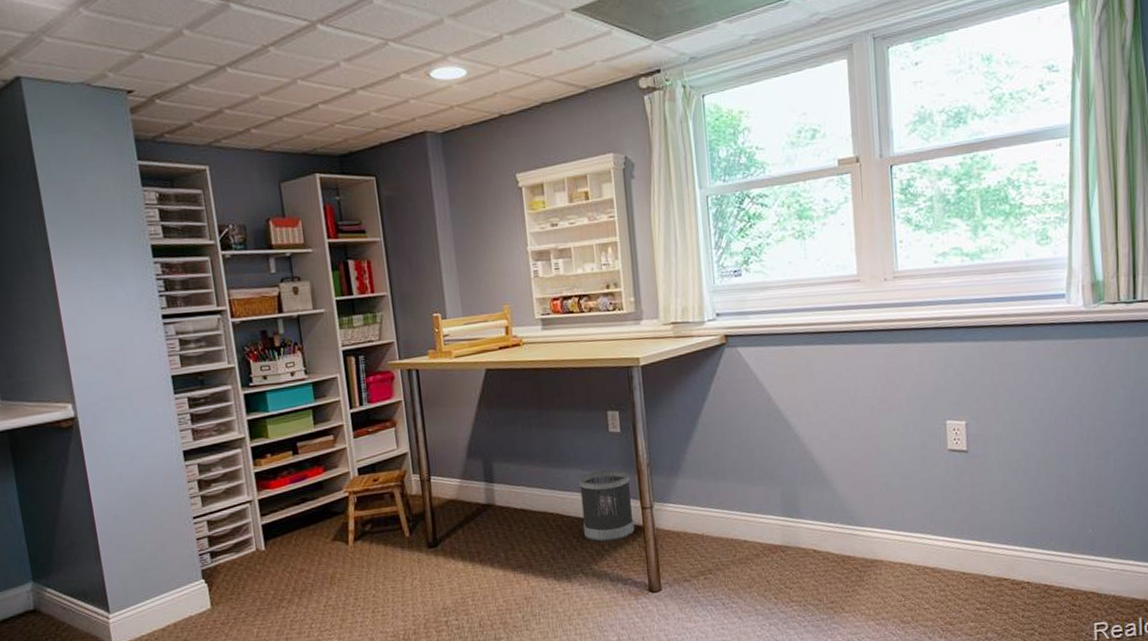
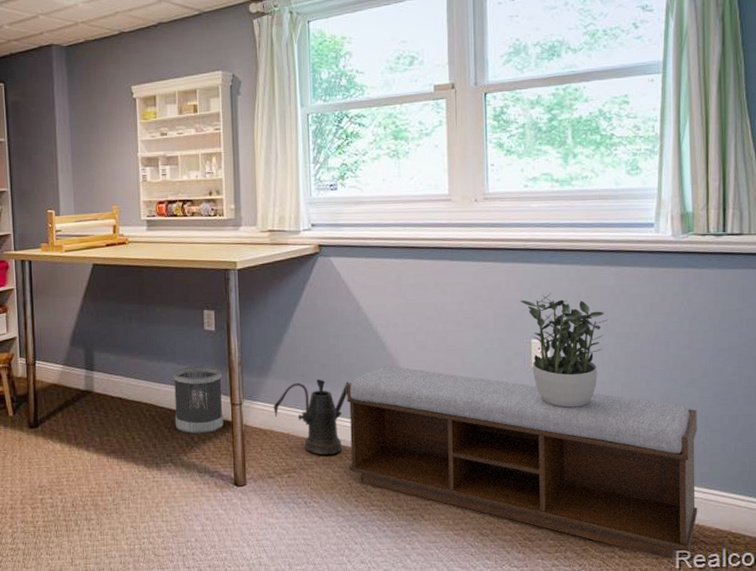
watering can: none [685,476,764,554] -> present [273,379,350,455]
bench: none [760,457,1114,633] -> present [346,366,698,560]
potted plant: none [934,371,1022,488] -> present [521,293,608,408]

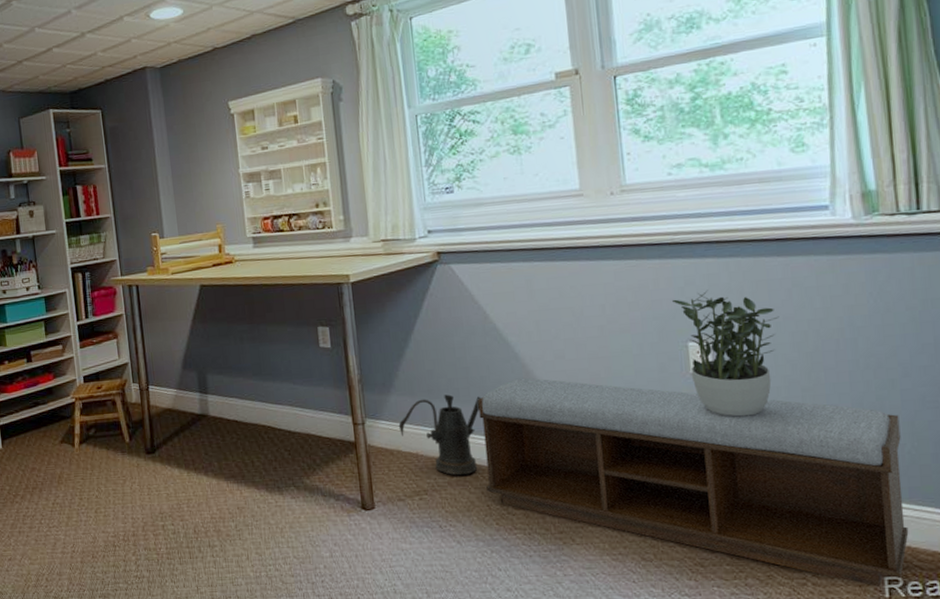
wastebasket: present [172,366,224,434] -> none [289,385,346,456]

